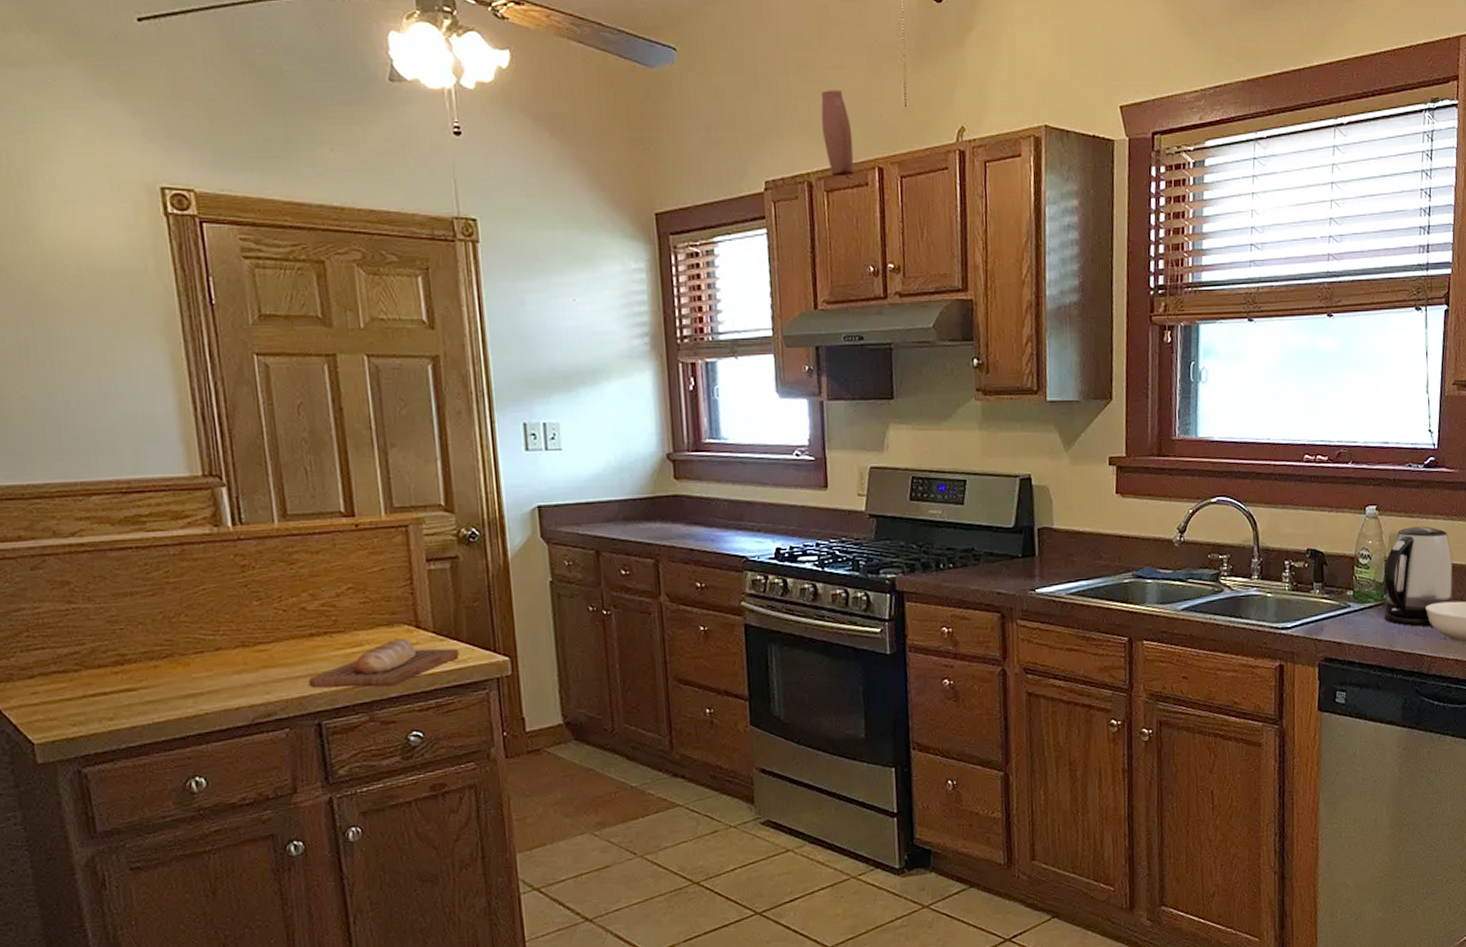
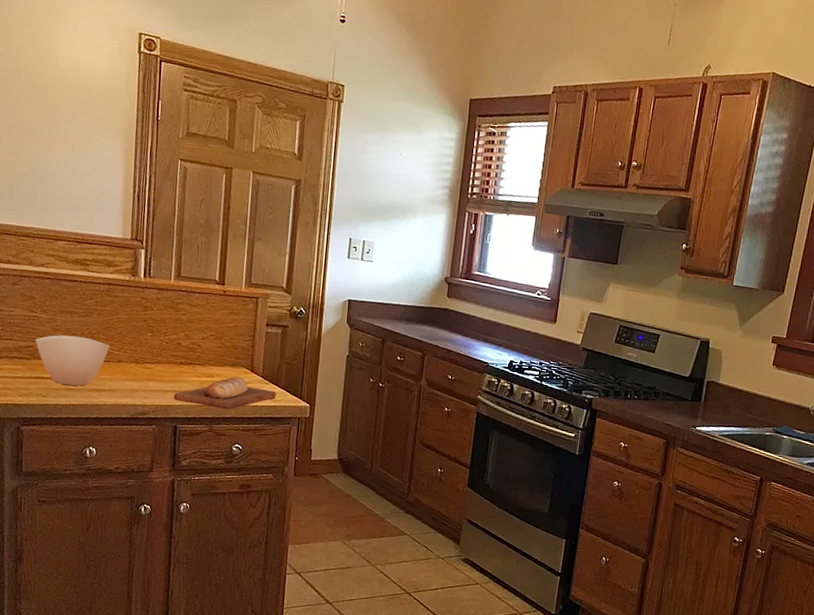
bowl: none [82,624,200,697] -> present [35,335,110,386]
vase: present [820,90,855,177] -> none [602,23,625,91]

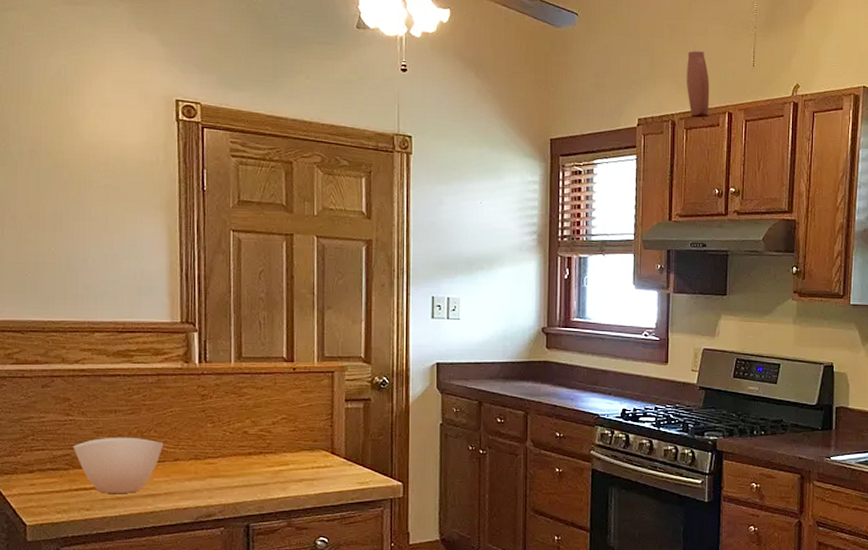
bread loaf: present [173,377,277,410] -> none [243,462,364,499]
vase: none [602,23,625,91] -> present [686,51,710,118]

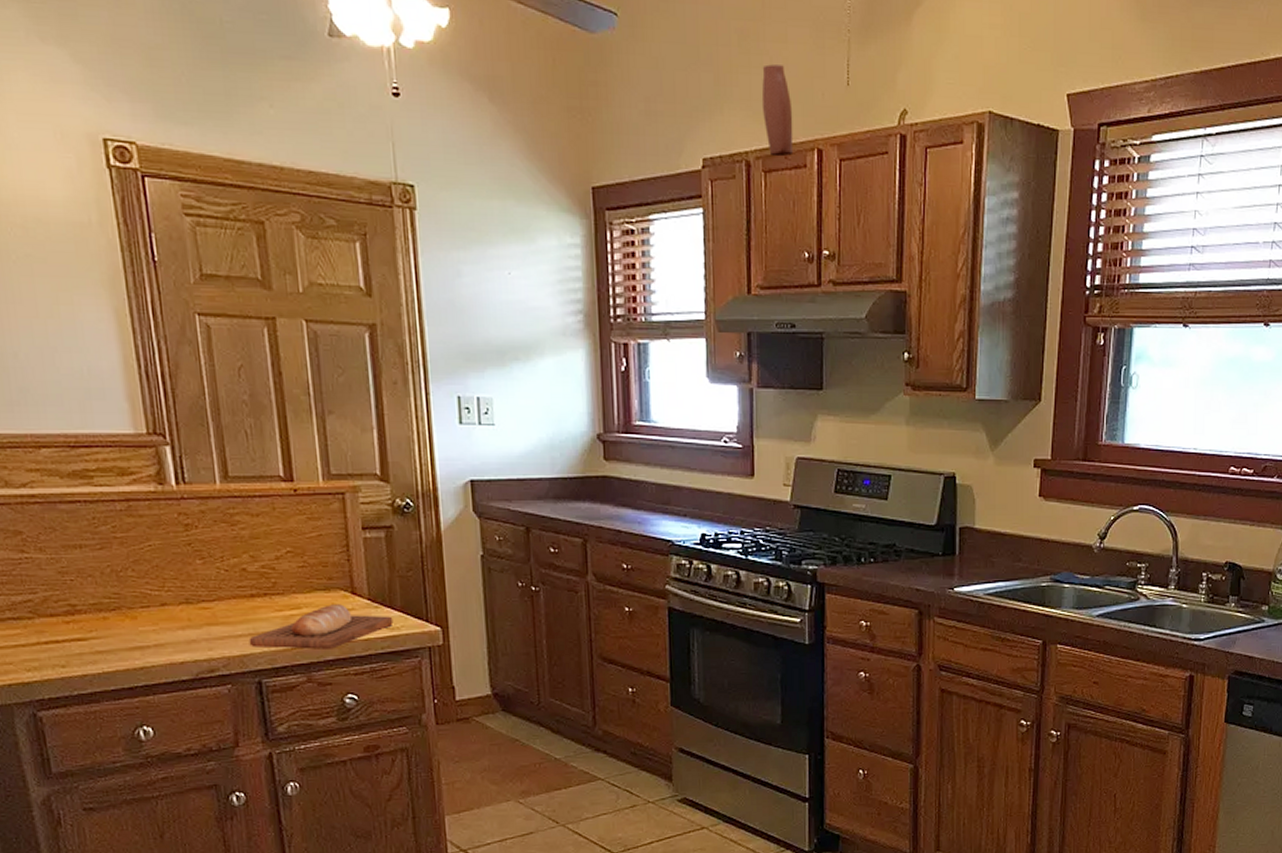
bowl: present [73,437,164,493] -> none [34,577,146,646]
bread loaf: none [243,462,364,499] -> present [249,604,394,650]

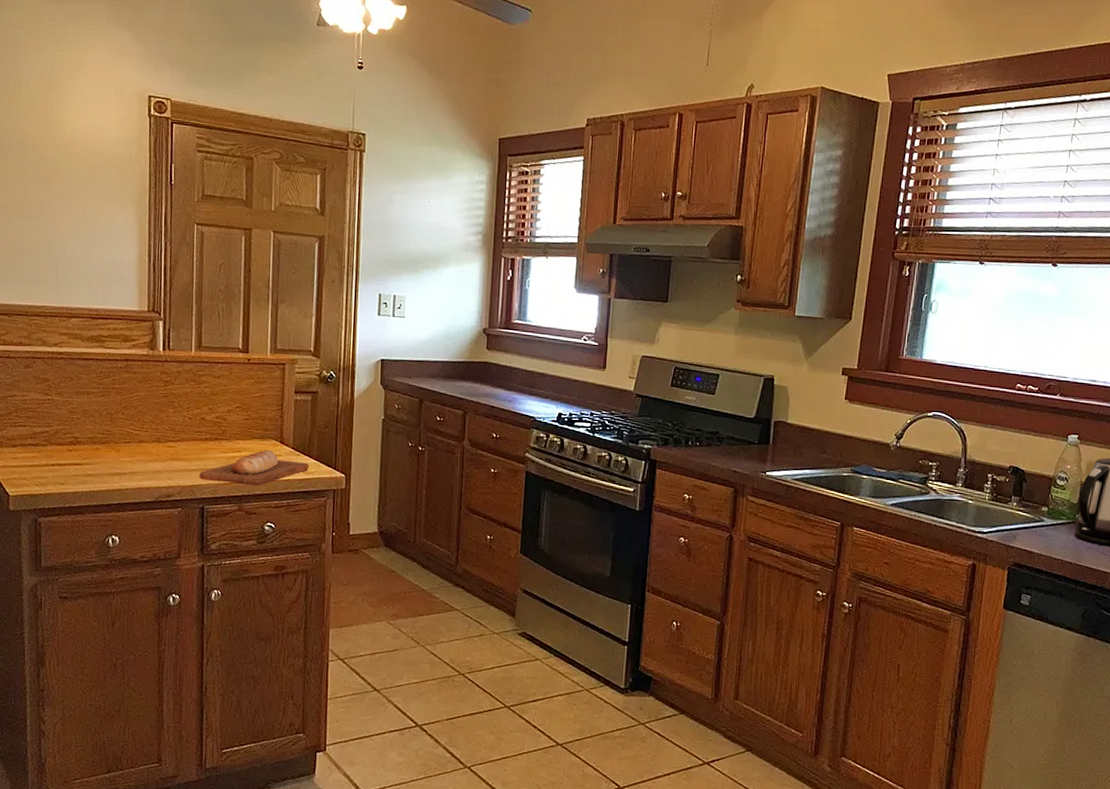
vase: present [761,64,794,157] -> none [637,49,662,119]

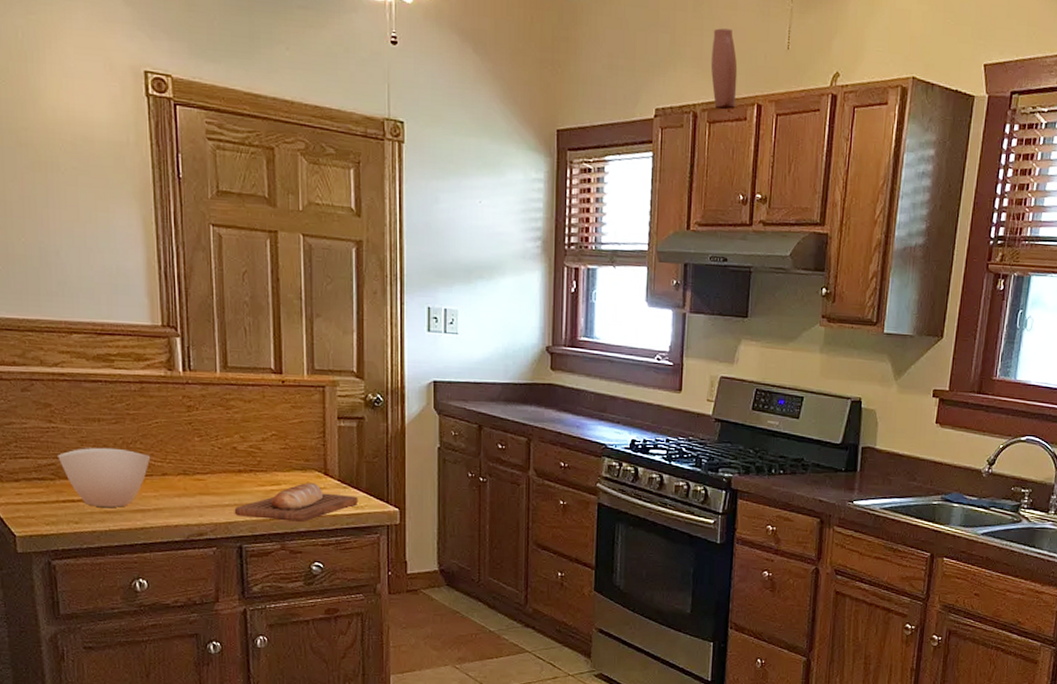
bowl: none [51,417,130,471] -> present [58,447,151,507]
vase: none [637,49,662,119] -> present [710,28,738,110]

